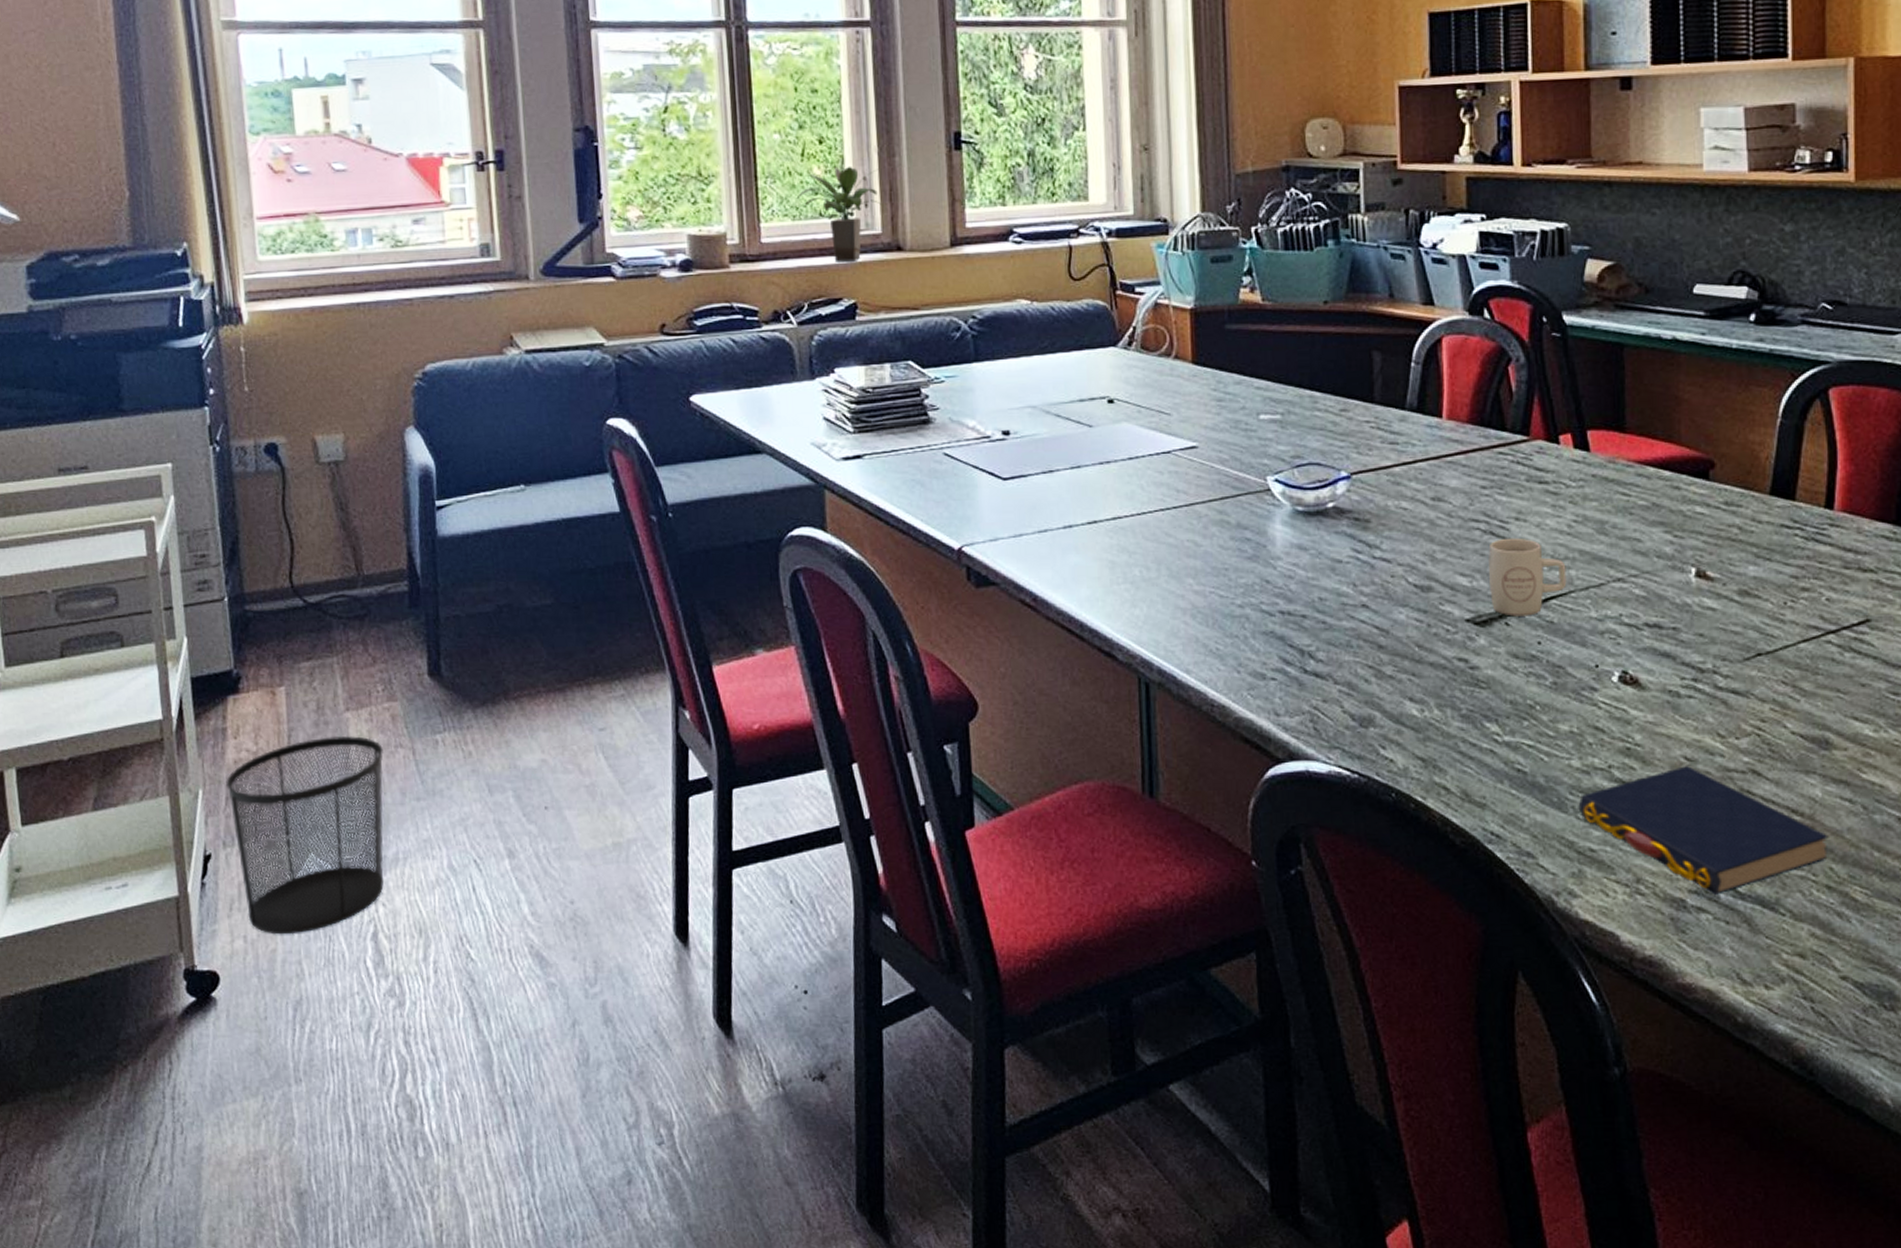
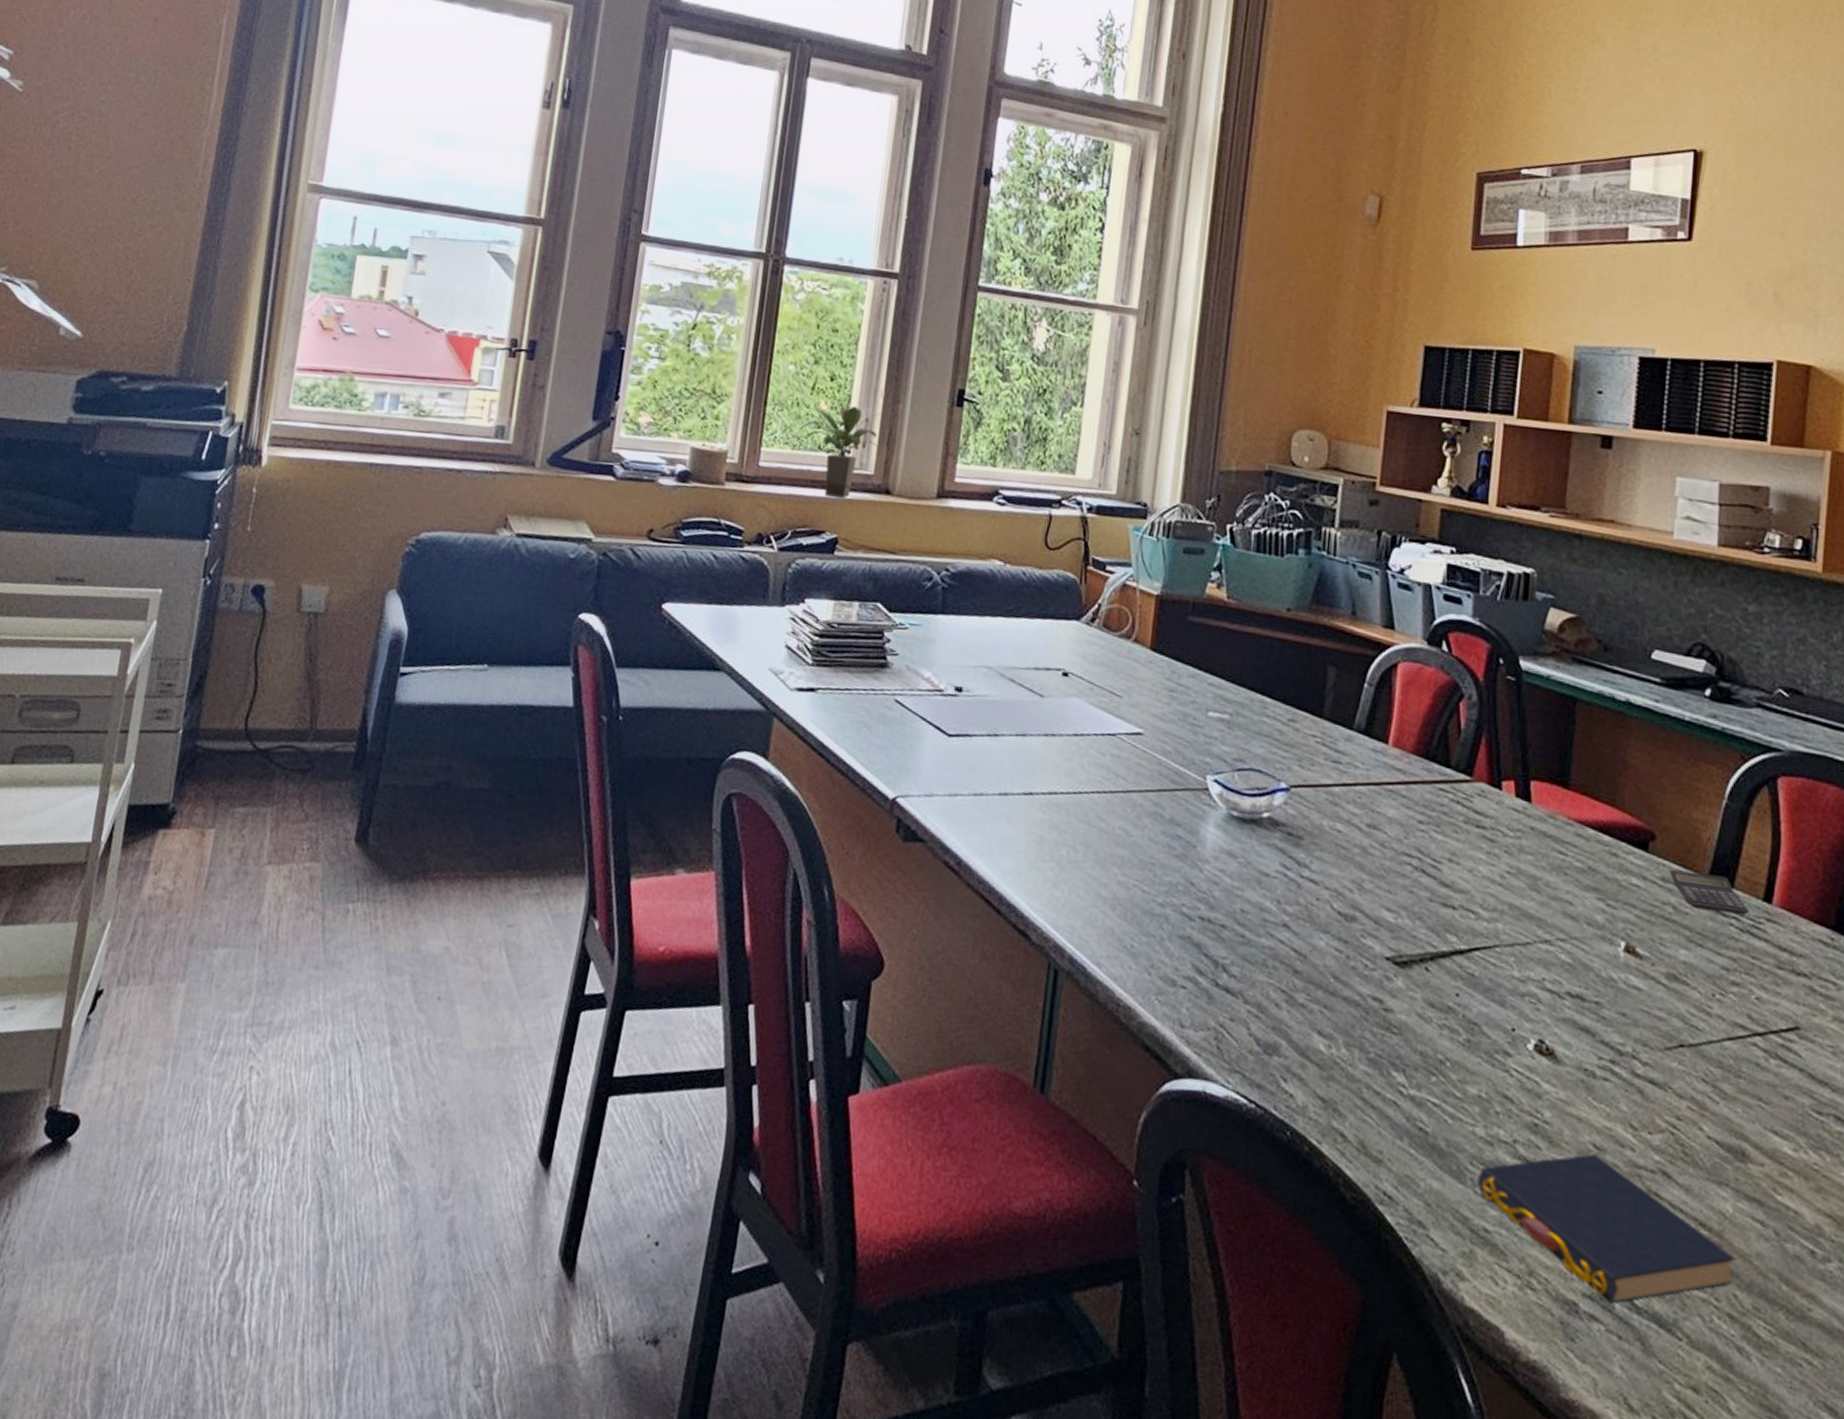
waste bin: present [226,735,384,935] -> none [123,887,295,1089]
mug: present [1488,537,1567,617] -> none [1414,878,1494,965]
calculator: none [1731,491,1812,525] -> present [1669,869,1749,915]

